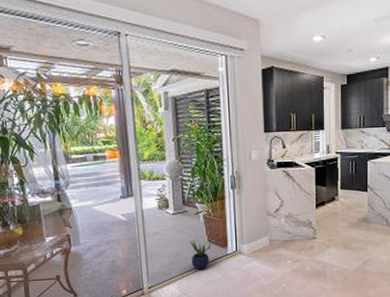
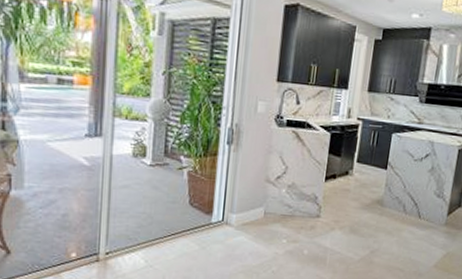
potted plant: present [190,240,211,270] -> none [164,200,193,238]

